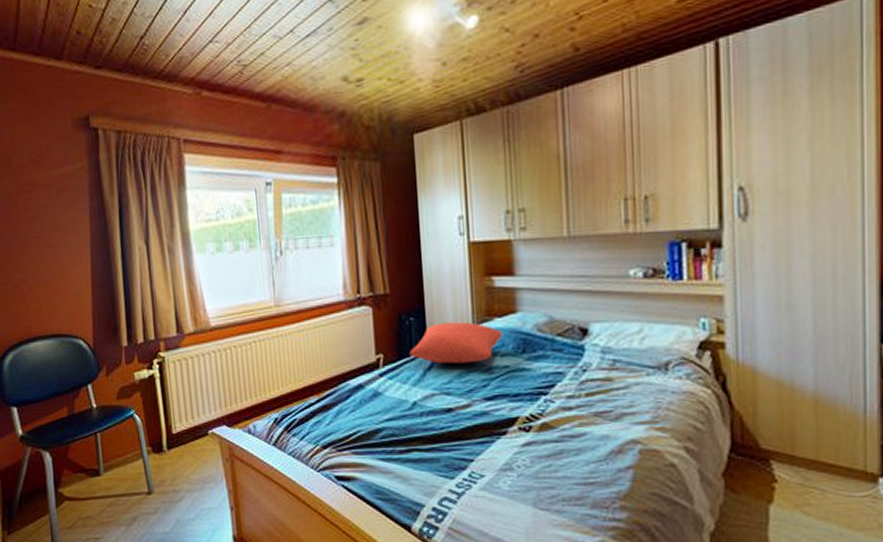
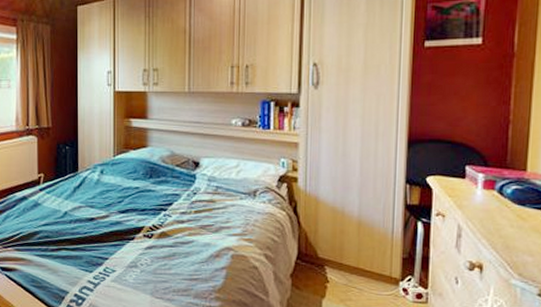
cushion: present [409,322,503,364] -> none [64,152,136,184]

